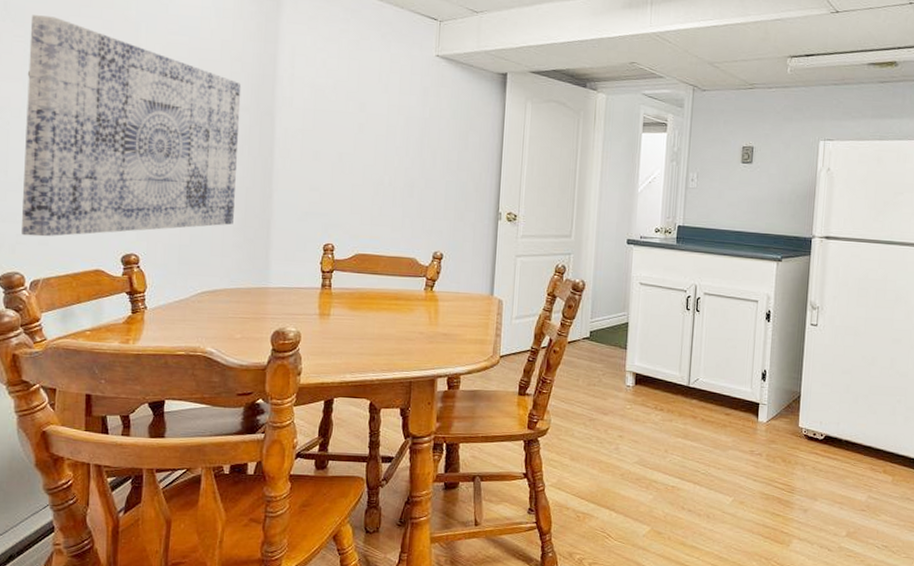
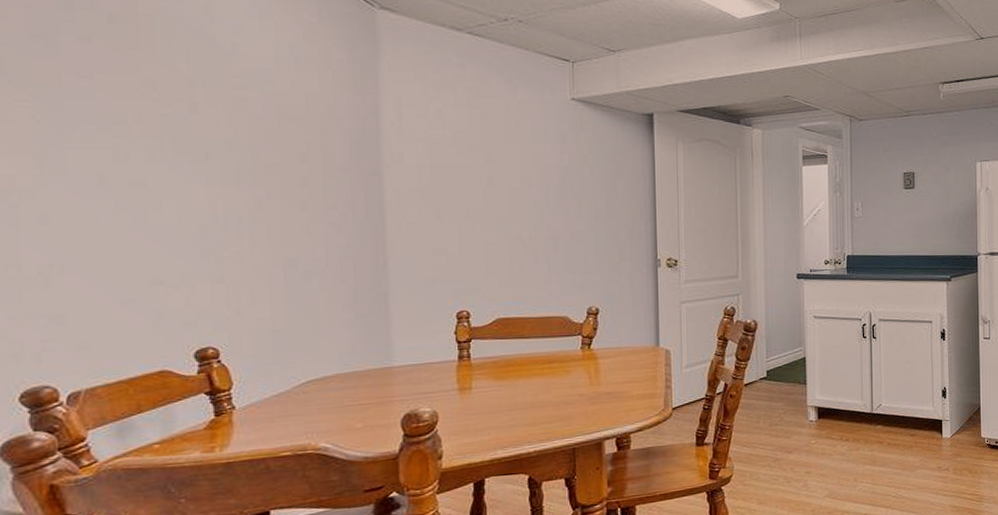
wall art: present [22,15,242,237] -> none [37,74,341,341]

